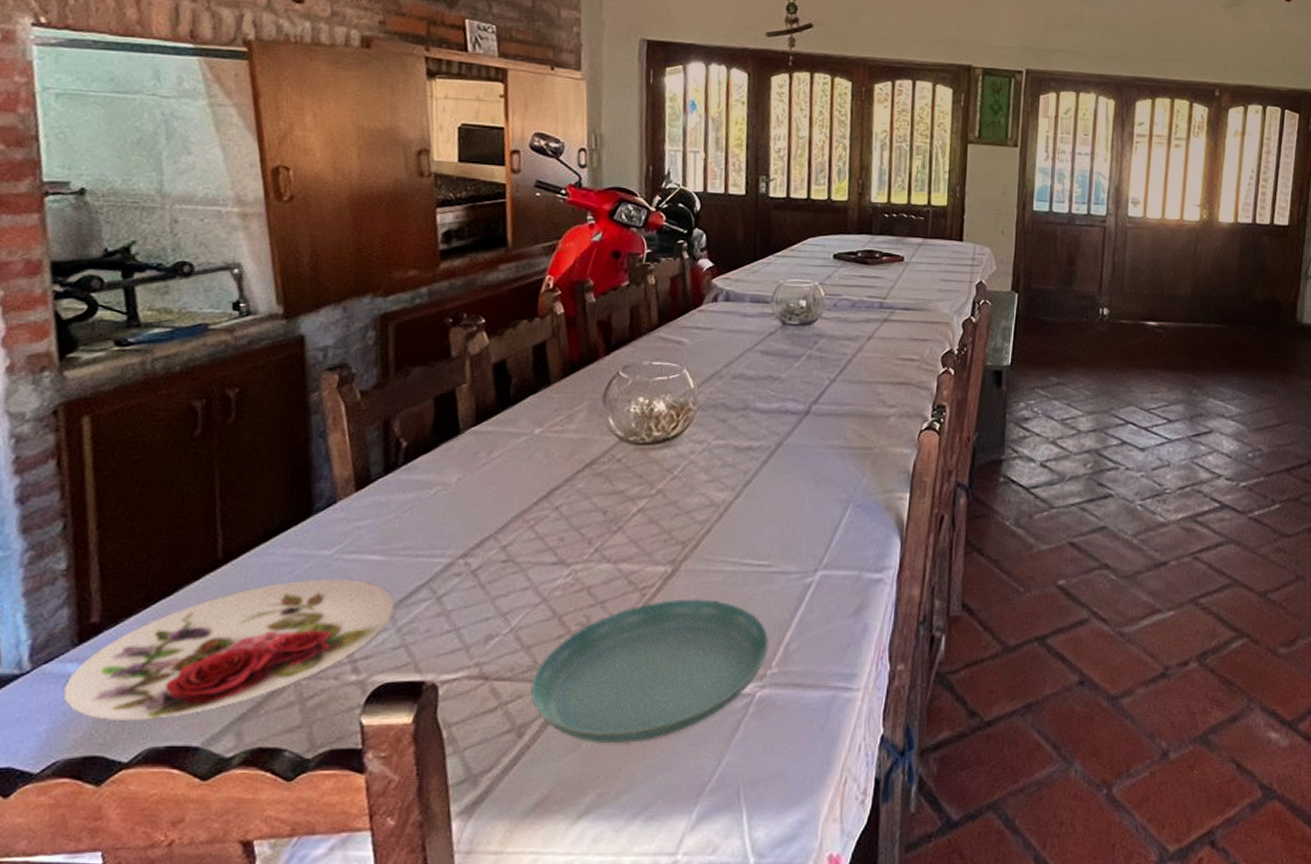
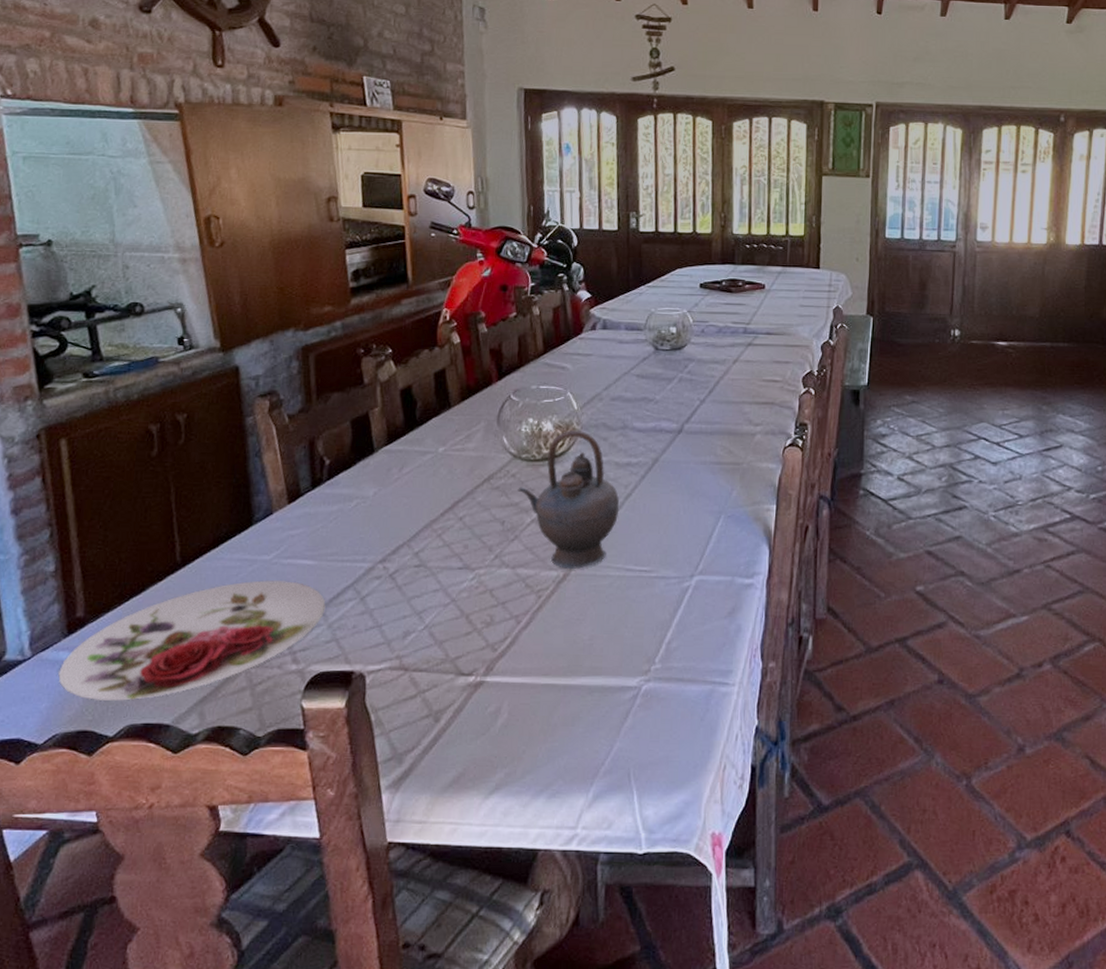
saucer: present [530,599,769,744] -> none [444,601,652,729]
teapot: none [623,410,738,565] -> present [518,429,620,570]

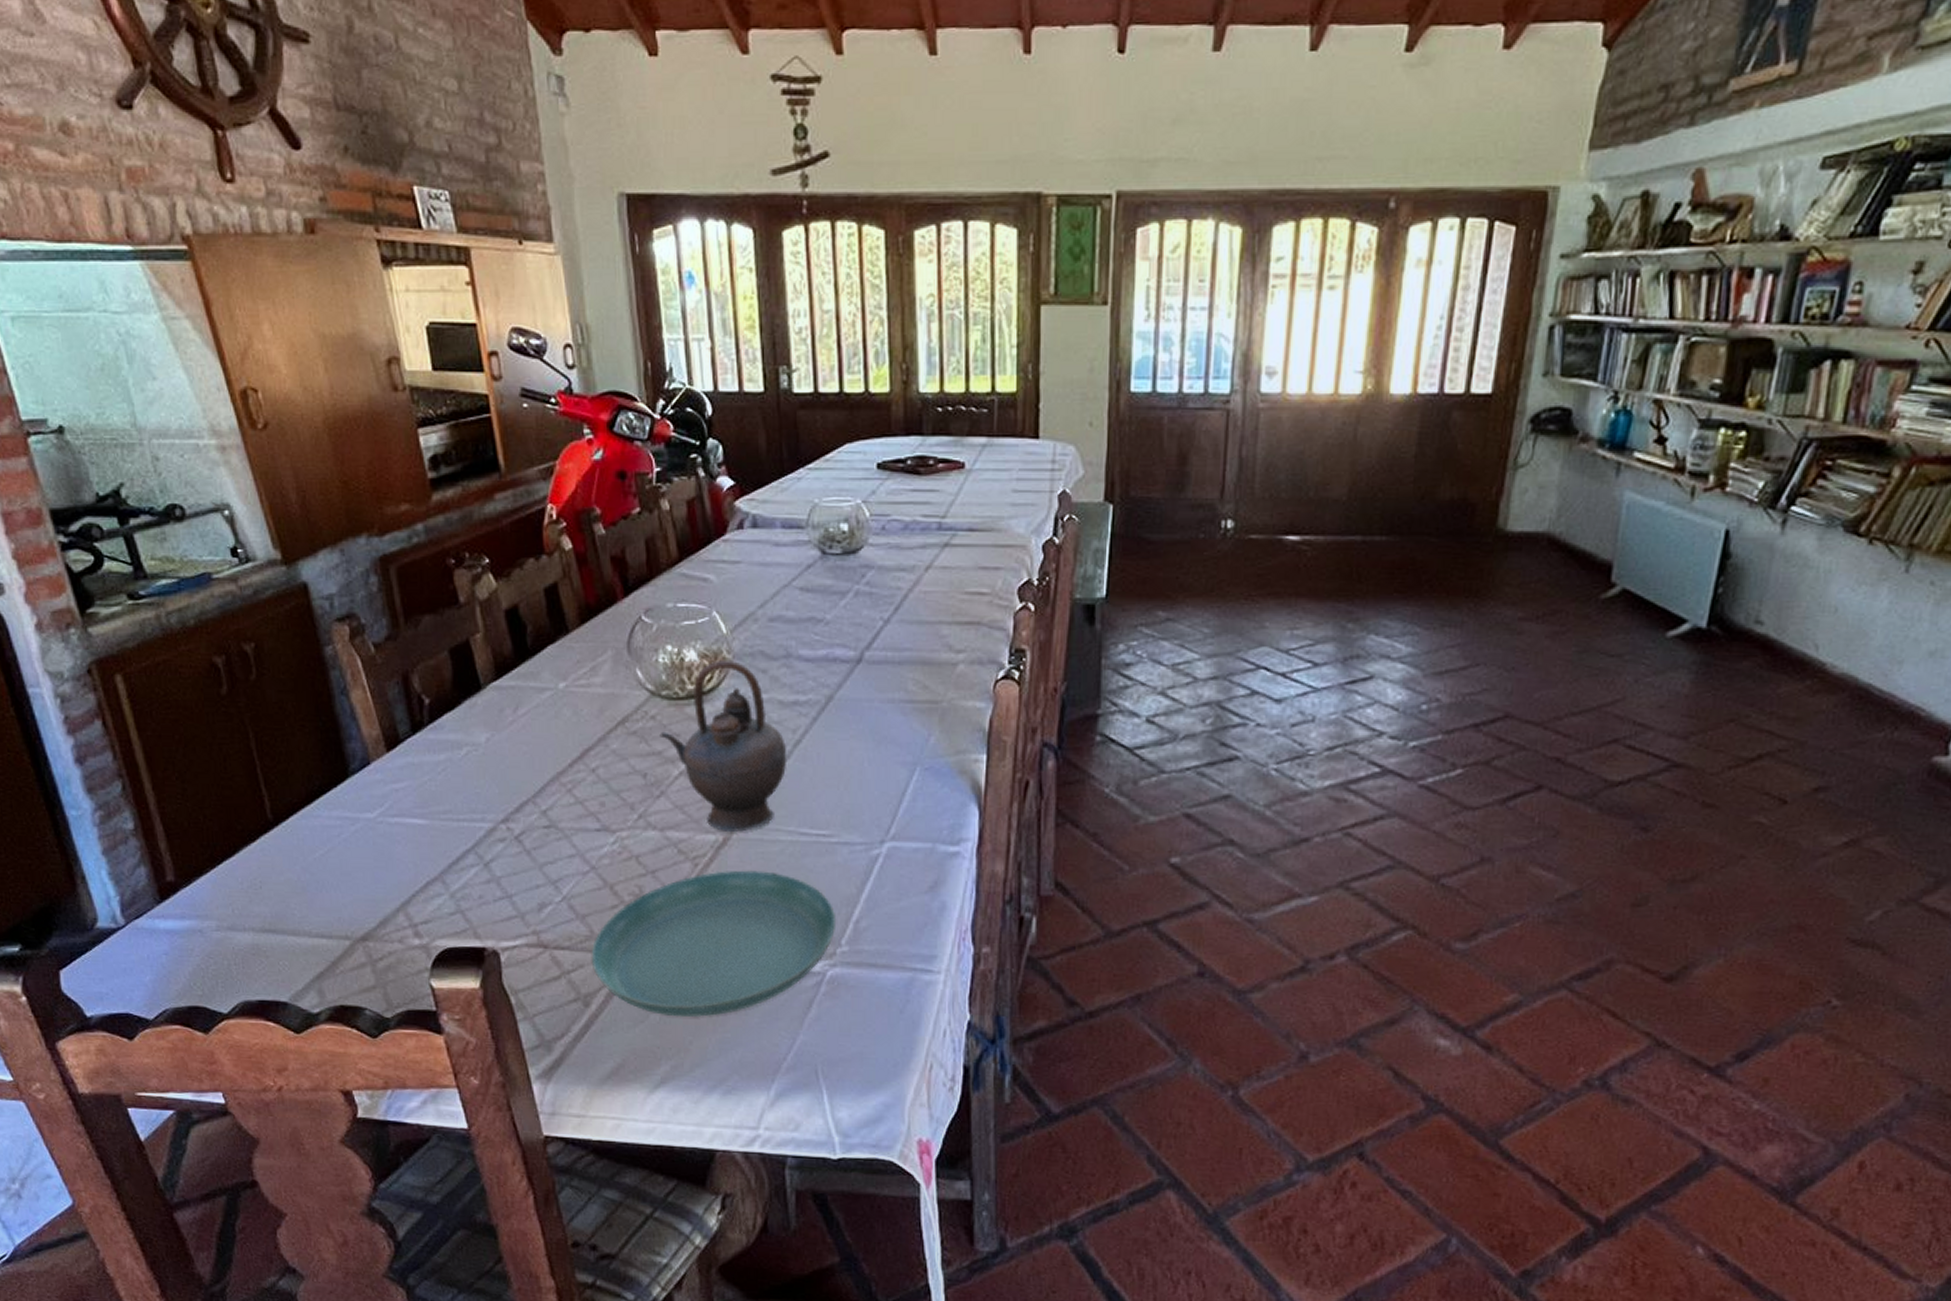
plate: present [58,579,326,701] -> none [158,841,445,975]
saucer: none [444,601,652,729] -> present [591,870,837,1018]

